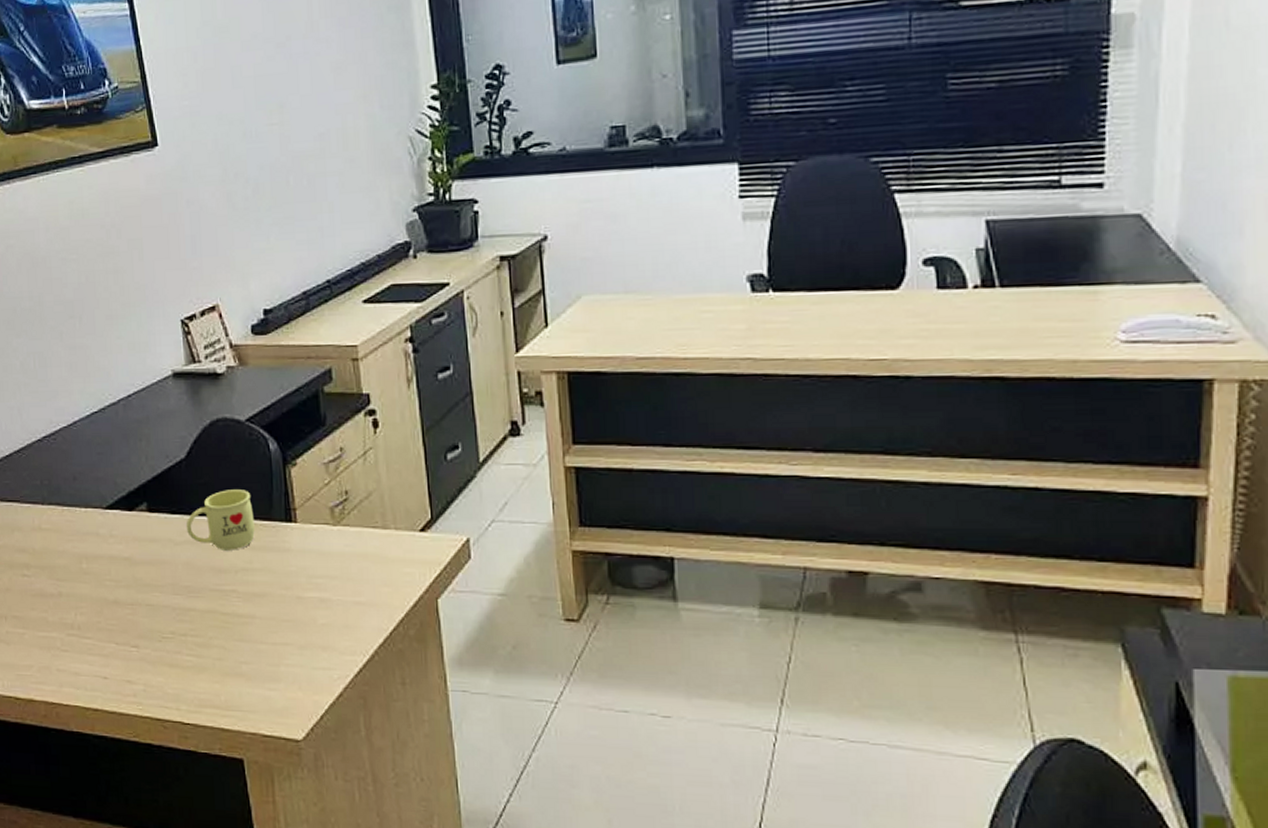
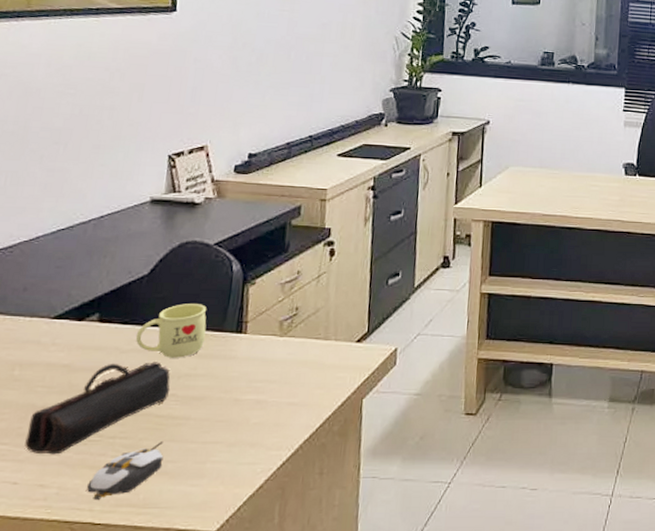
pencil case: none [105,555,230,651] -> present [25,362,171,455]
computer mouse: none [169,640,237,700] -> present [86,440,164,501]

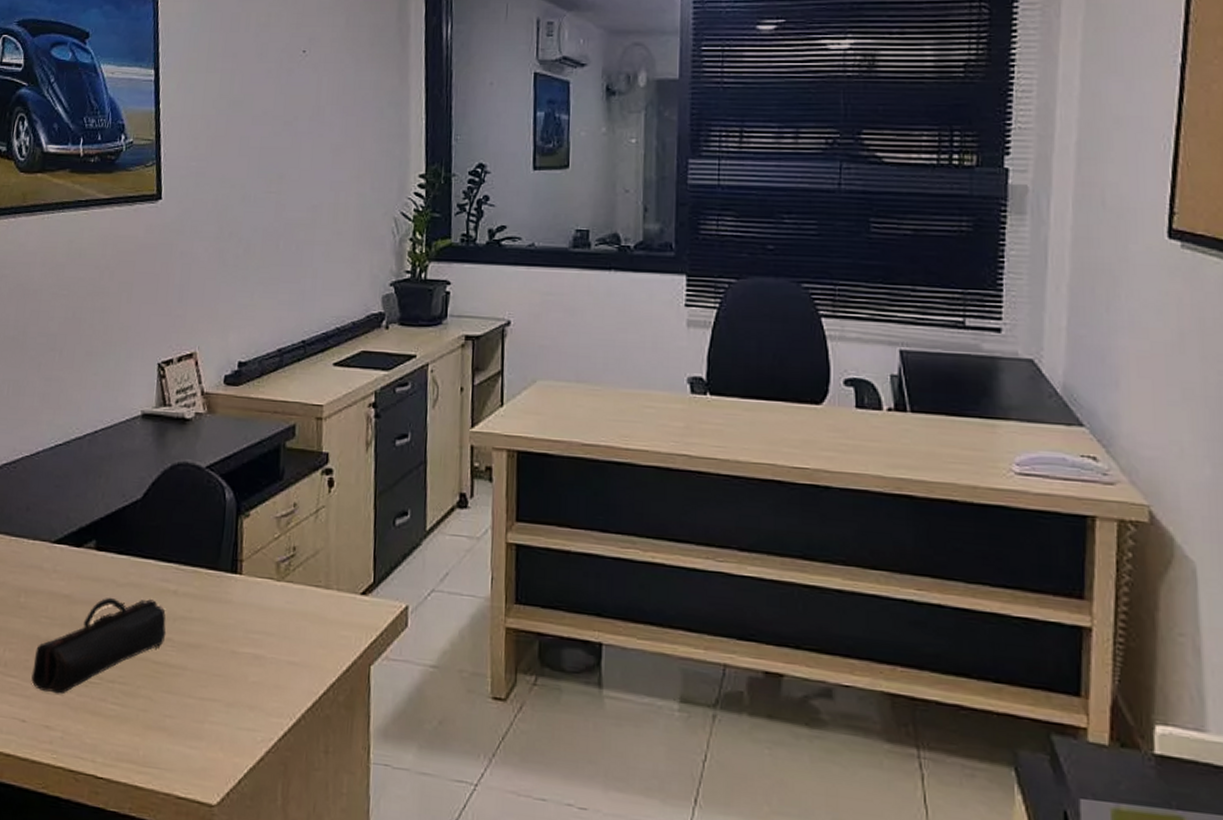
computer mouse: present [86,440,164,501] -> none [88,691,162,752]
mug: present [135,304,207,358] -> none [131,534,201,597]

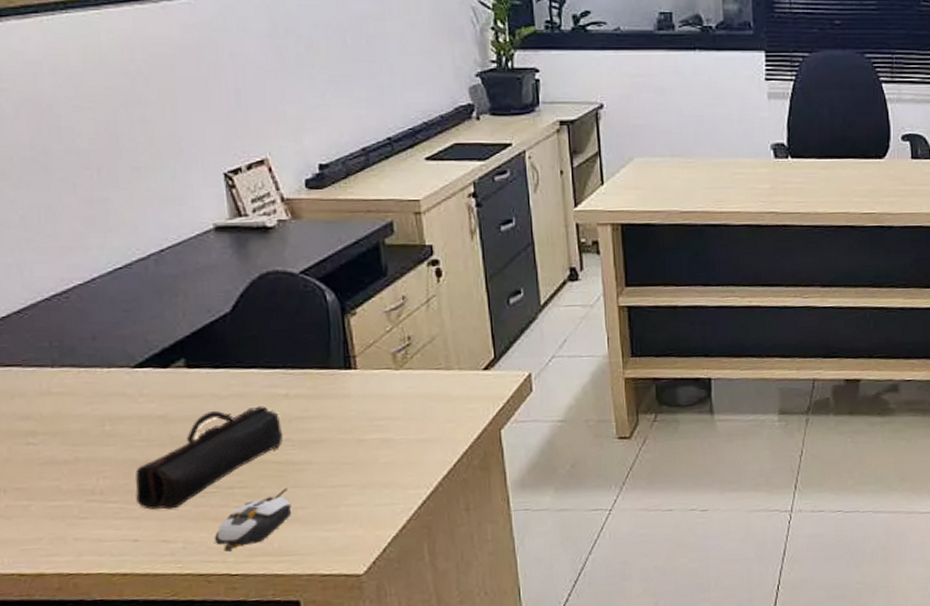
computer mouse: none [88,691,162,752] -> present [213,487,292,552]

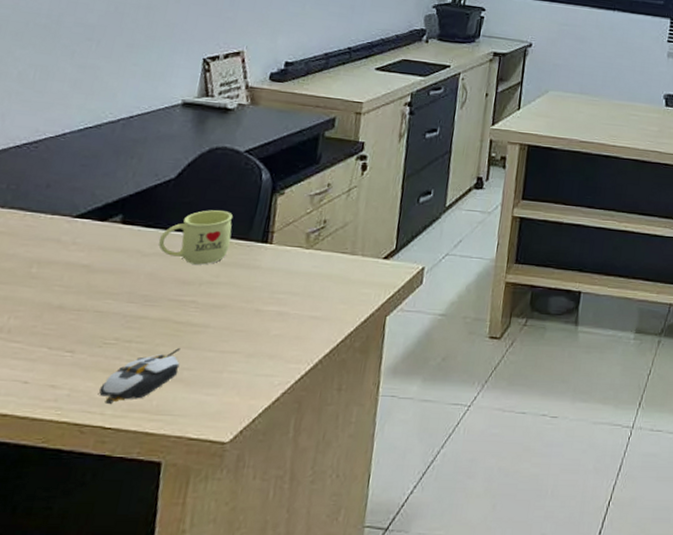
pencil case: present [135,406,284,510] -> none [38,266,192,356]
mug: none [231,340,311,401] -> present [158,210,233,265]

